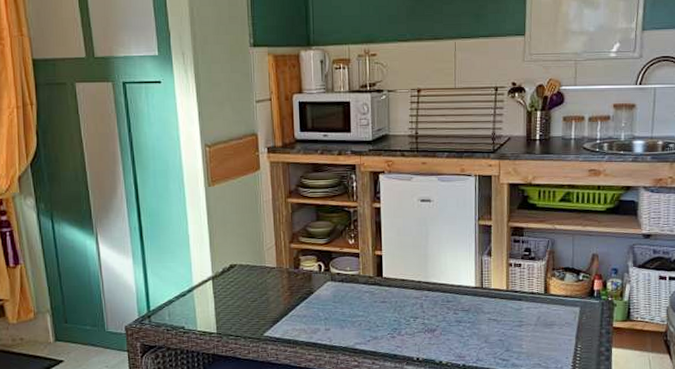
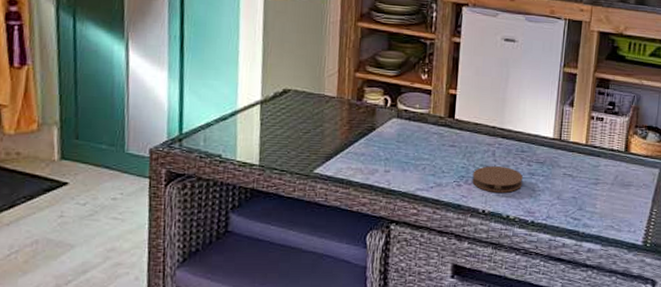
coaster: none [404,317,451,341] -> present [472,166,523,193]

